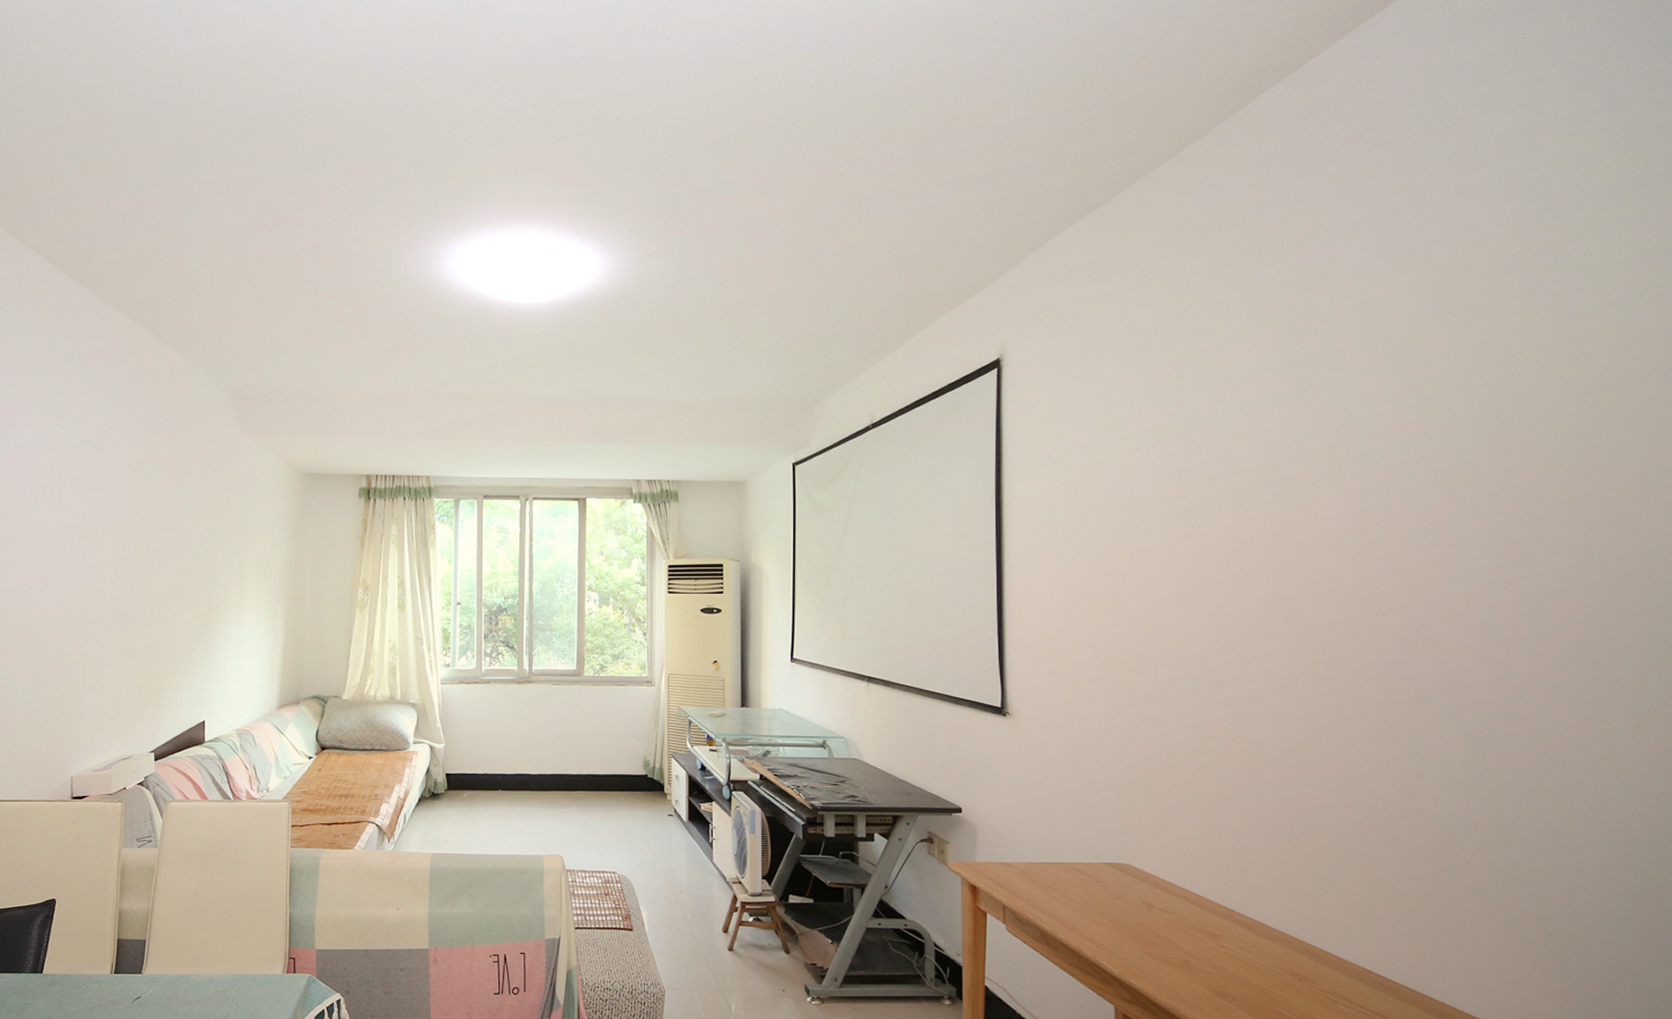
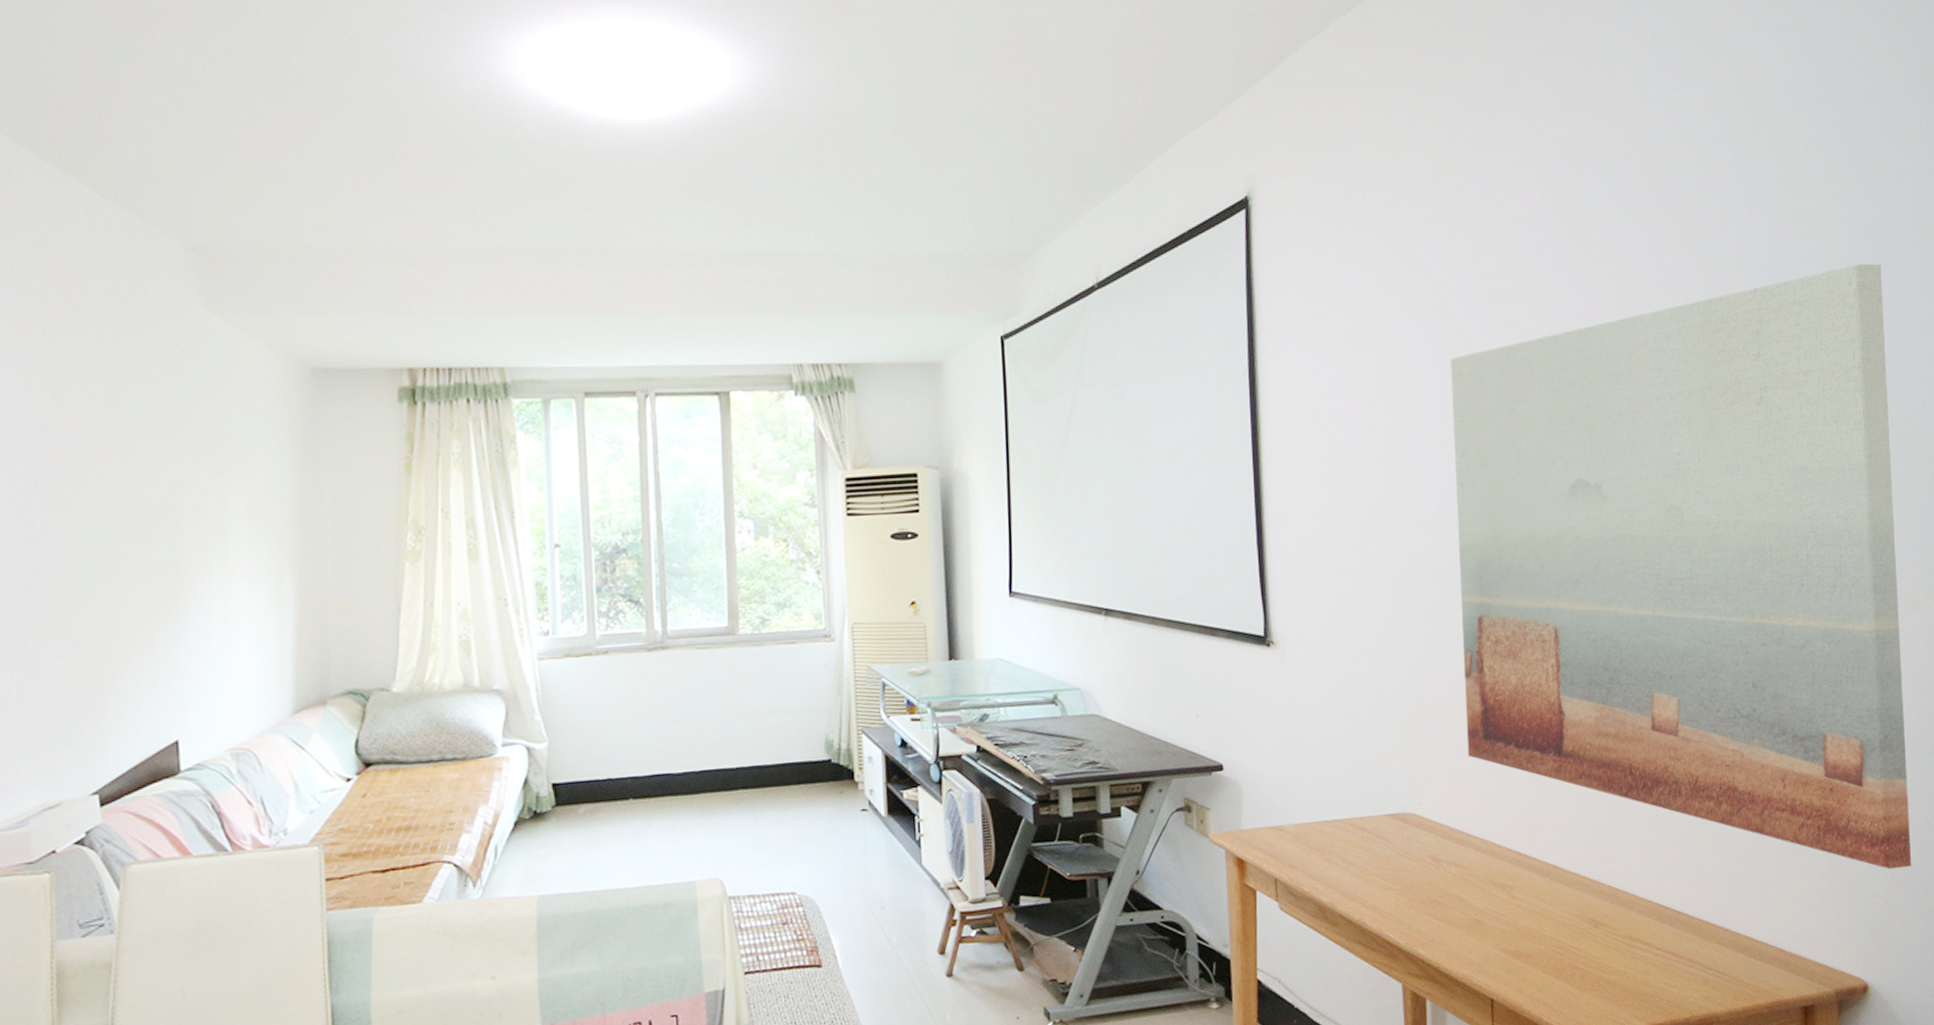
wall art: none [1175,418,1632,965] -> present [1451,263,1912,870]

